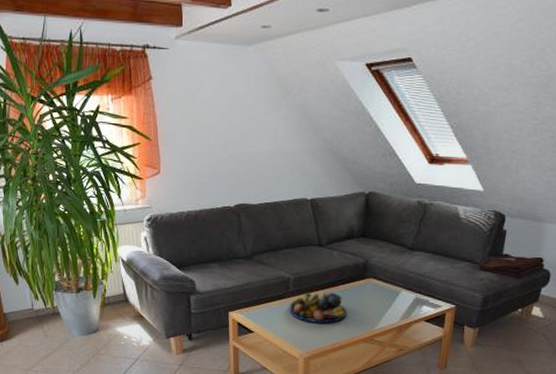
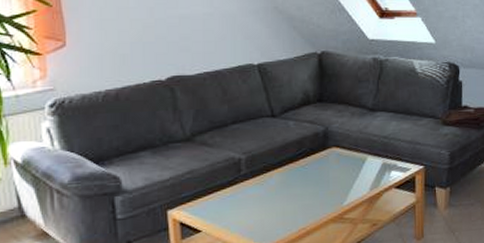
fruit bowl: present [290,291,347,323] -> none [244,169,311,209]

